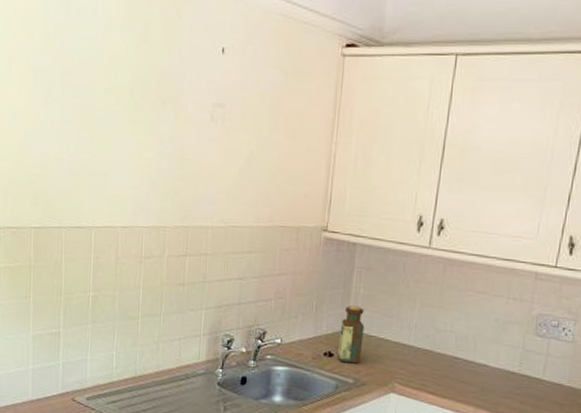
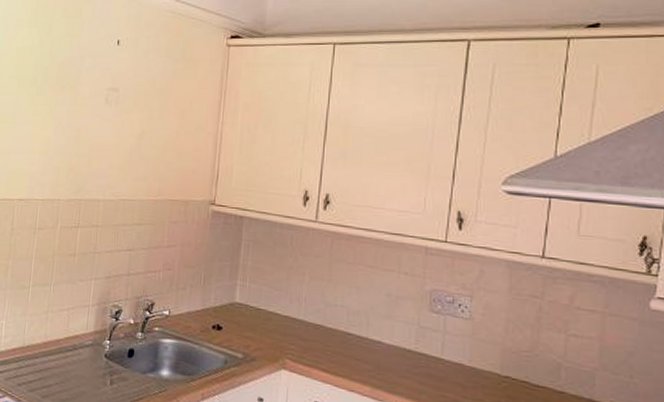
bottle: present [338,304,365,364] -> none [227,276,253,338]

